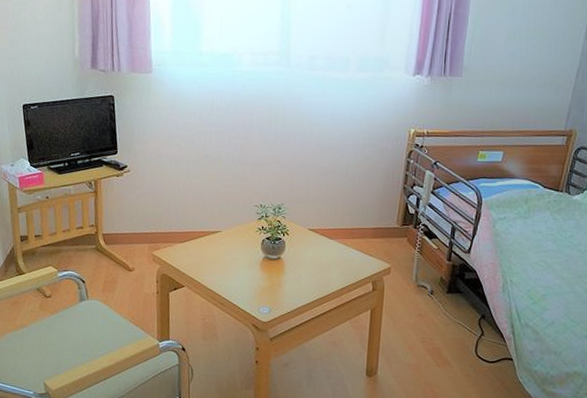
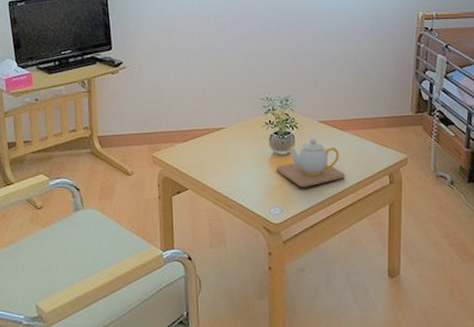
teapot: none [266,245,331,290] -> present [276,138,345,187]

